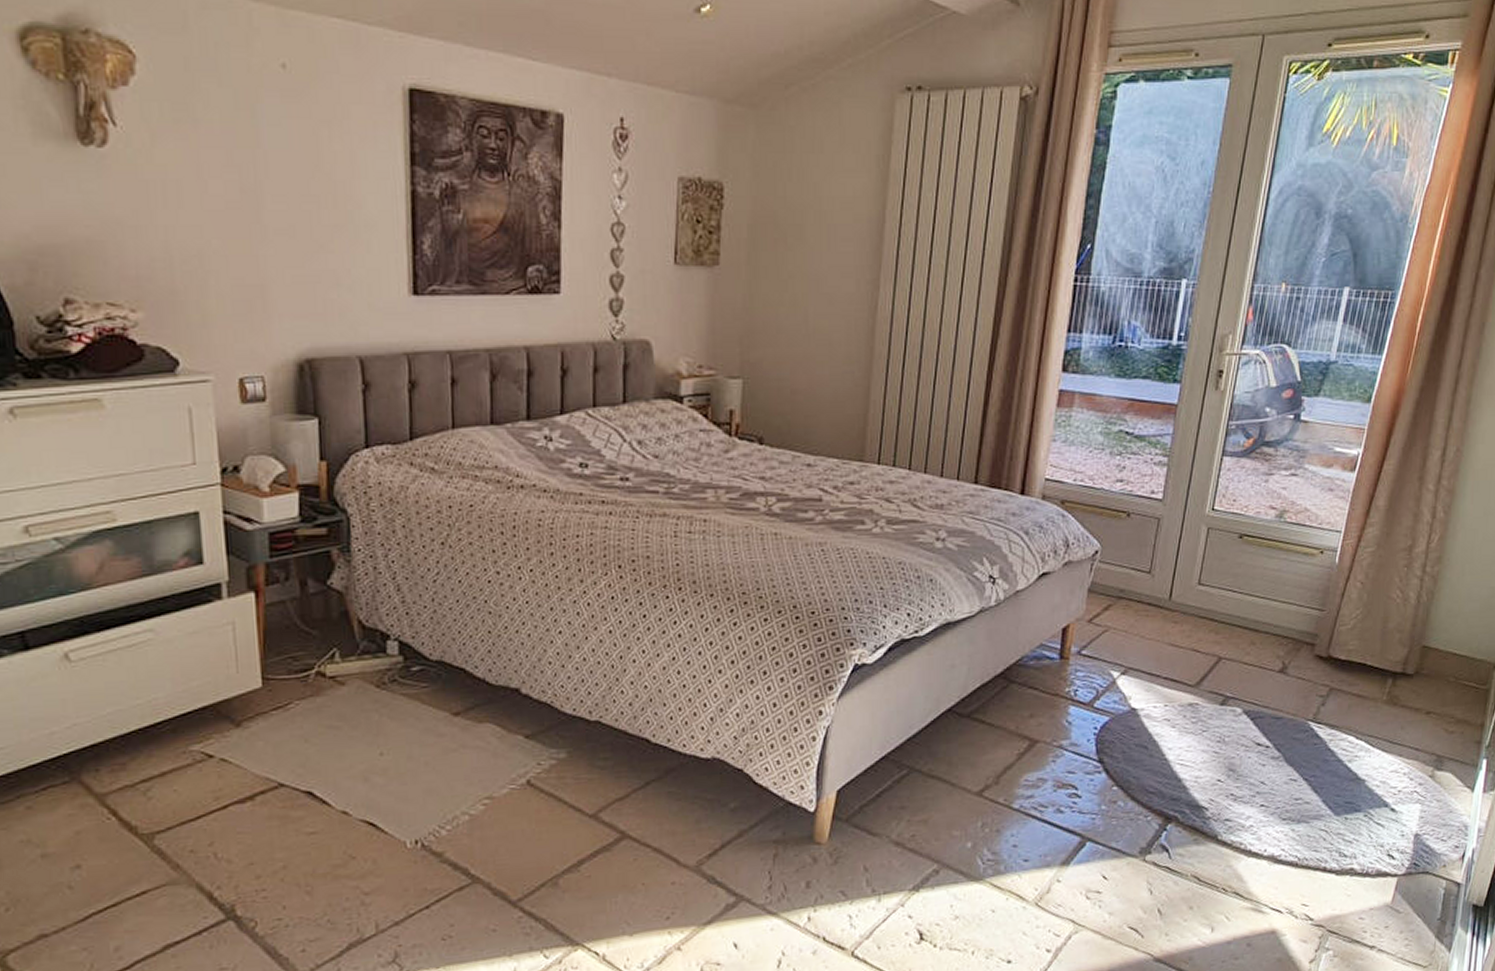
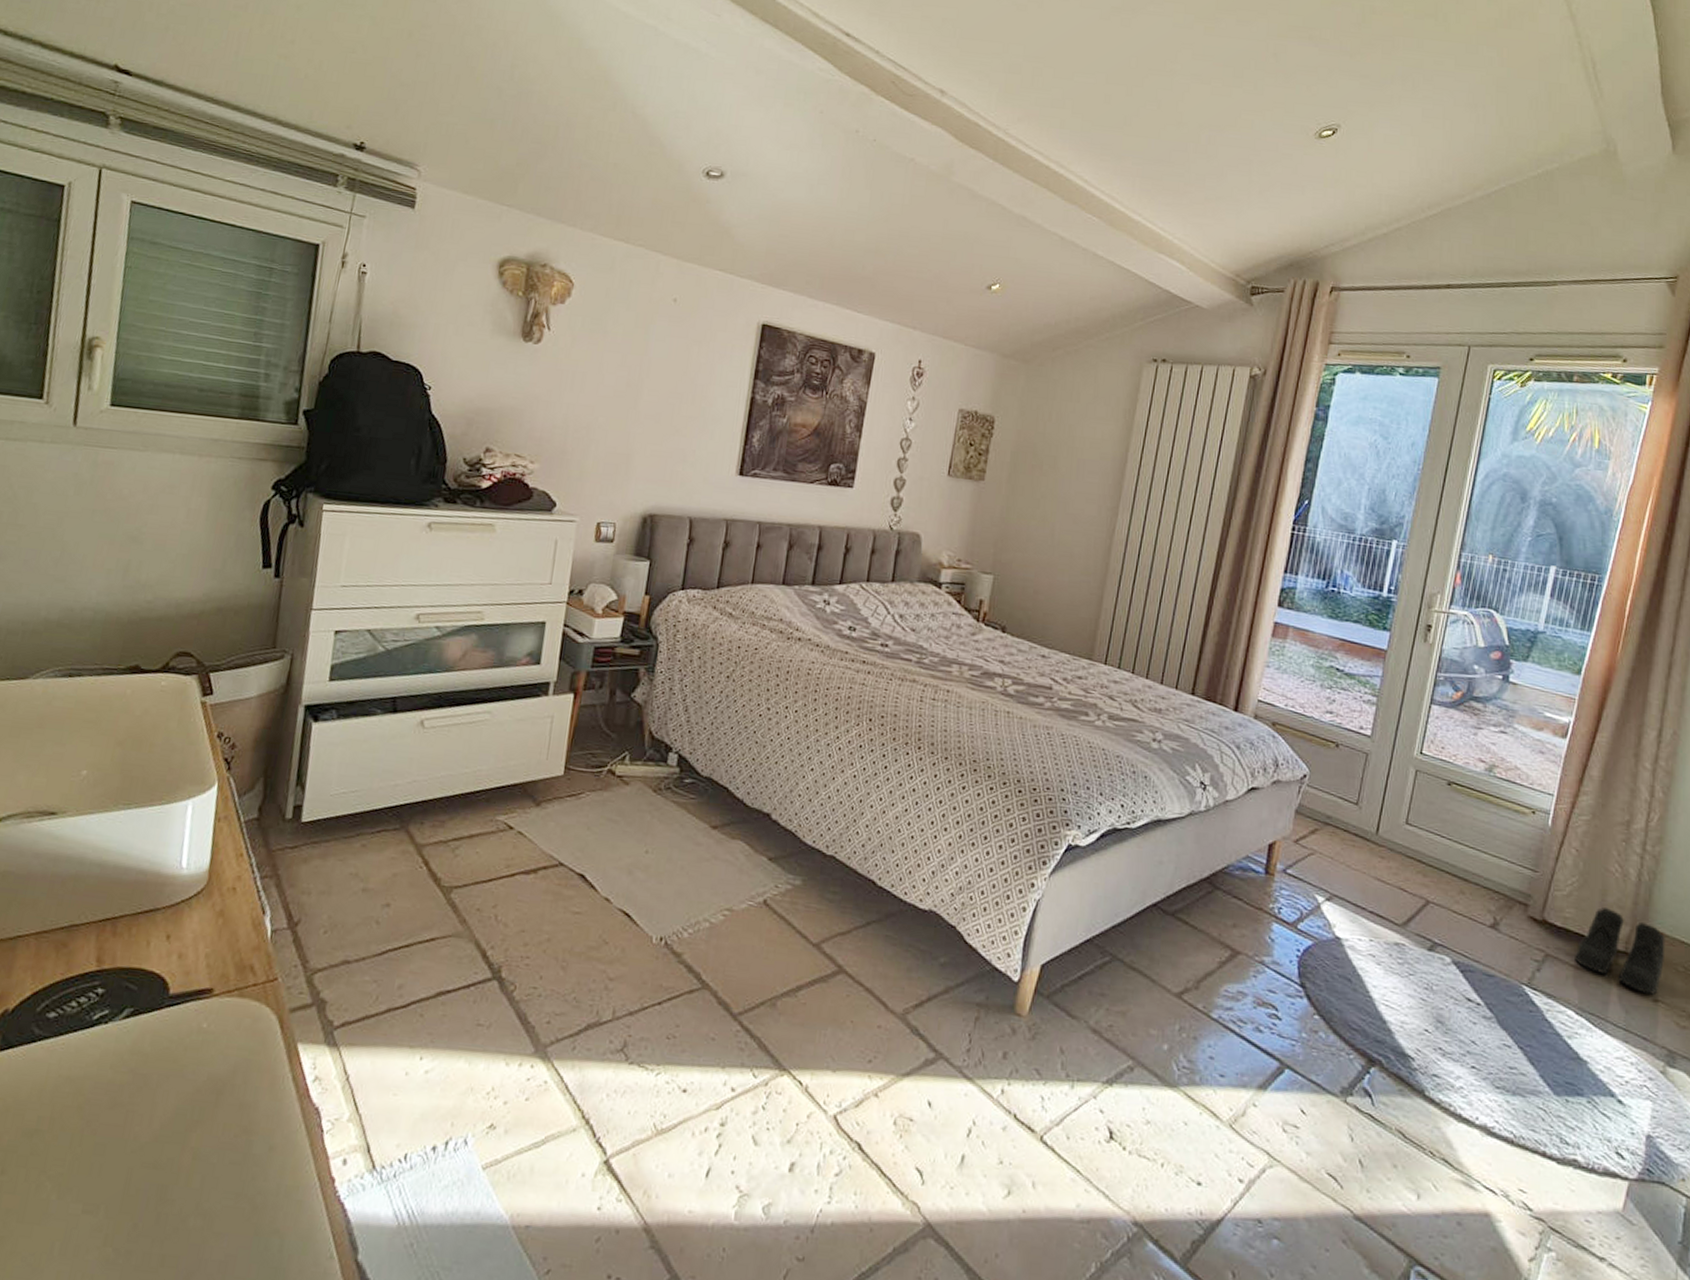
boots: none [1357,634,1439,708] -> present [1575,907,1665,995]

